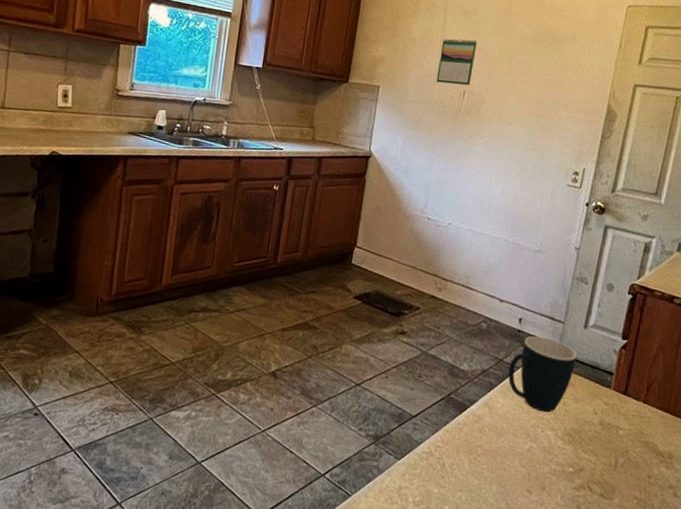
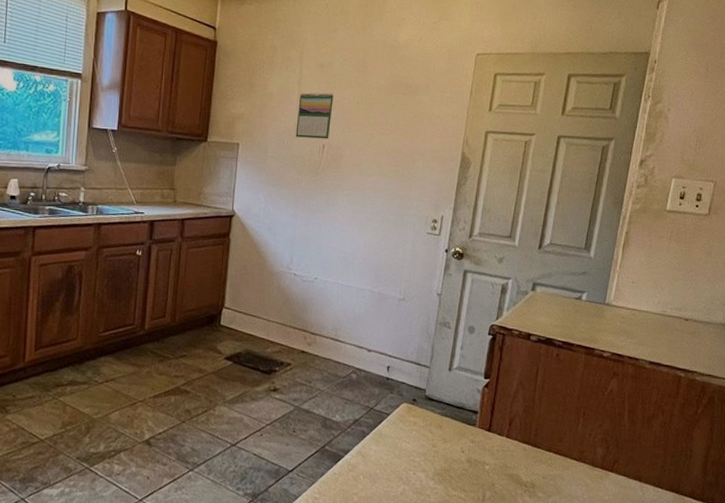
mug: present [508,336,577,413] -> none [379,382,444,455]

